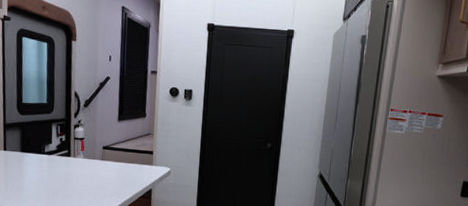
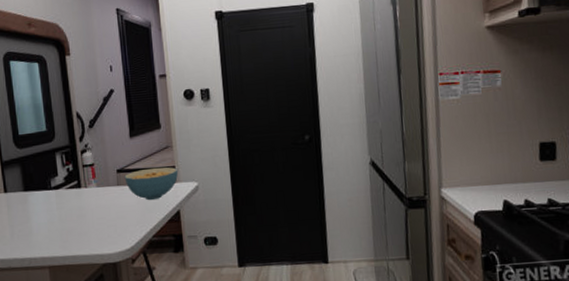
cereal bowl: none [108,149,156,177] -> present [124,167,179,200]

